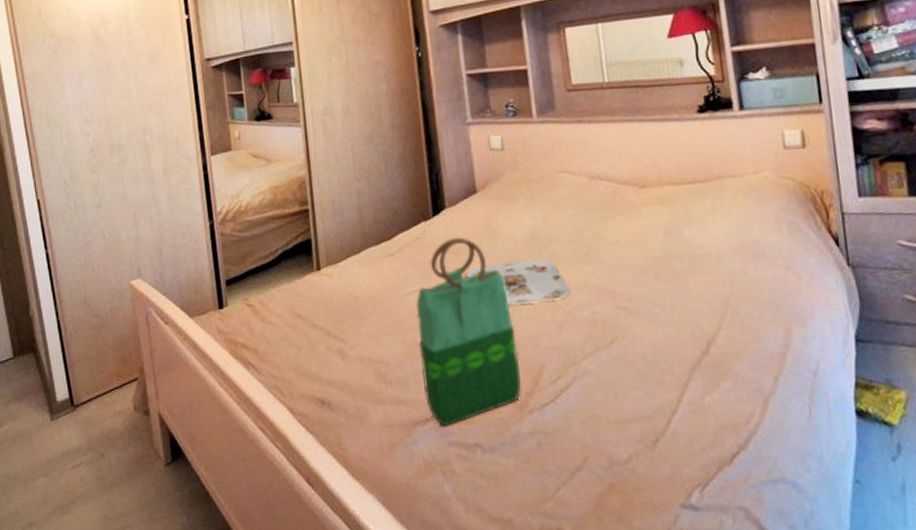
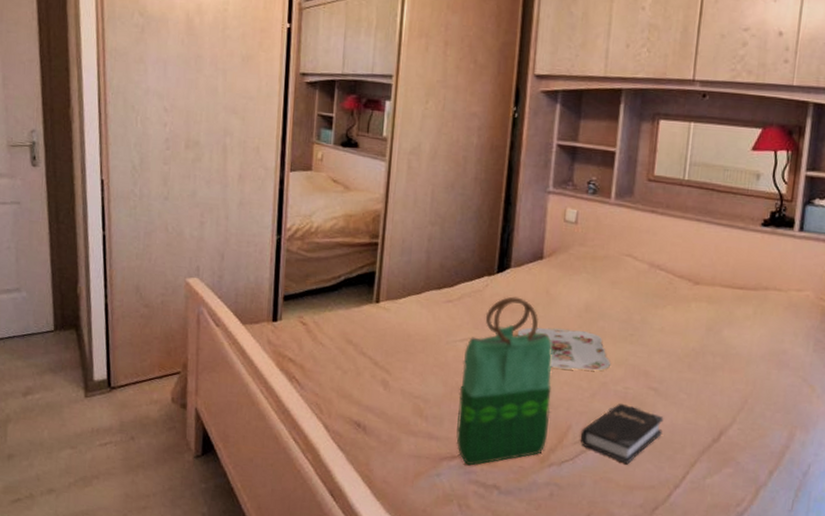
hardback book: none [555,329,644,397] -> present [580,403,664,465]

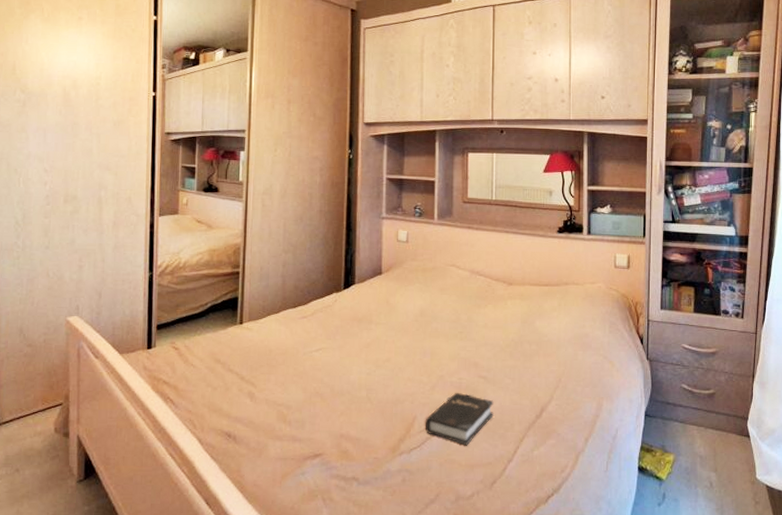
tote bag: present [456,296,553,466] -> none [317,308,398,462]
serving tray: present [517,327,612,371] -> none [364,332,446,368]

